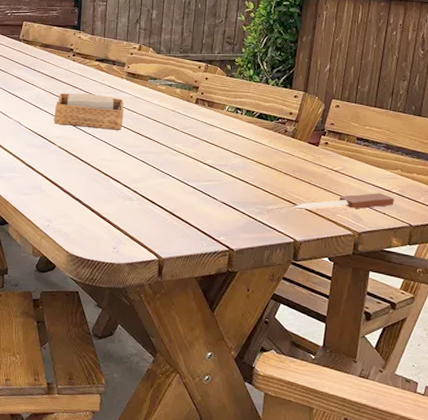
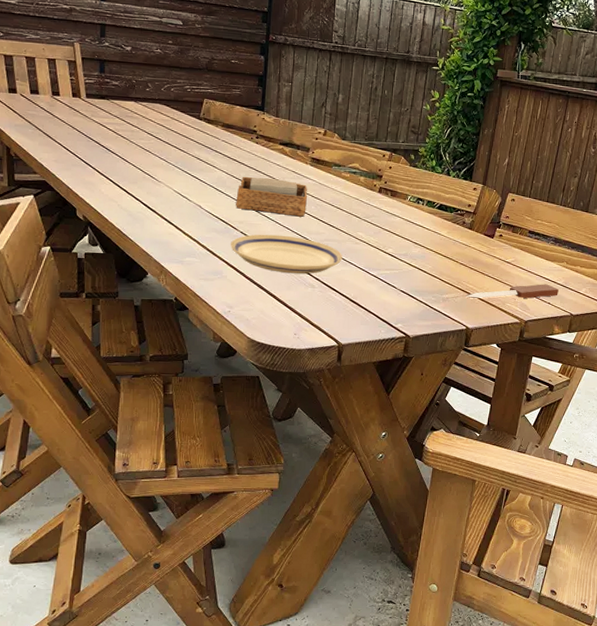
plate: none [49,148,160,187] -> present [231,234,343,274]

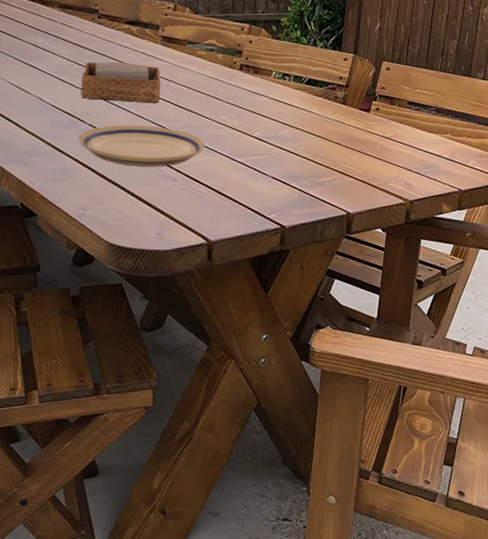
knife: present [465,284,559,299] -> none [343,159,445,181]

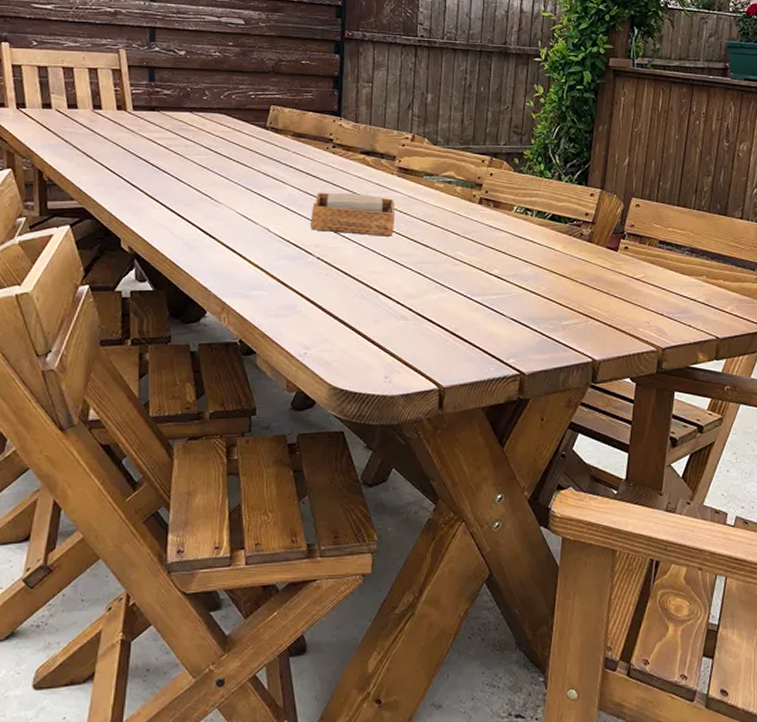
plate: present [79,125,205,167] -> none [305,259,439,305]

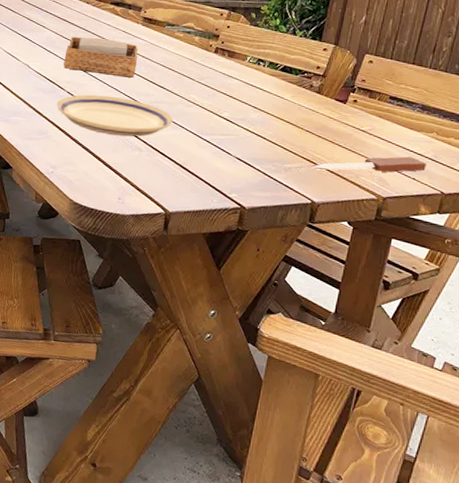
plate: none [305,259,439,305] -> present [57,94,173,137]
knife: none [588,303,700,325] -> present [310,156,426,172]

